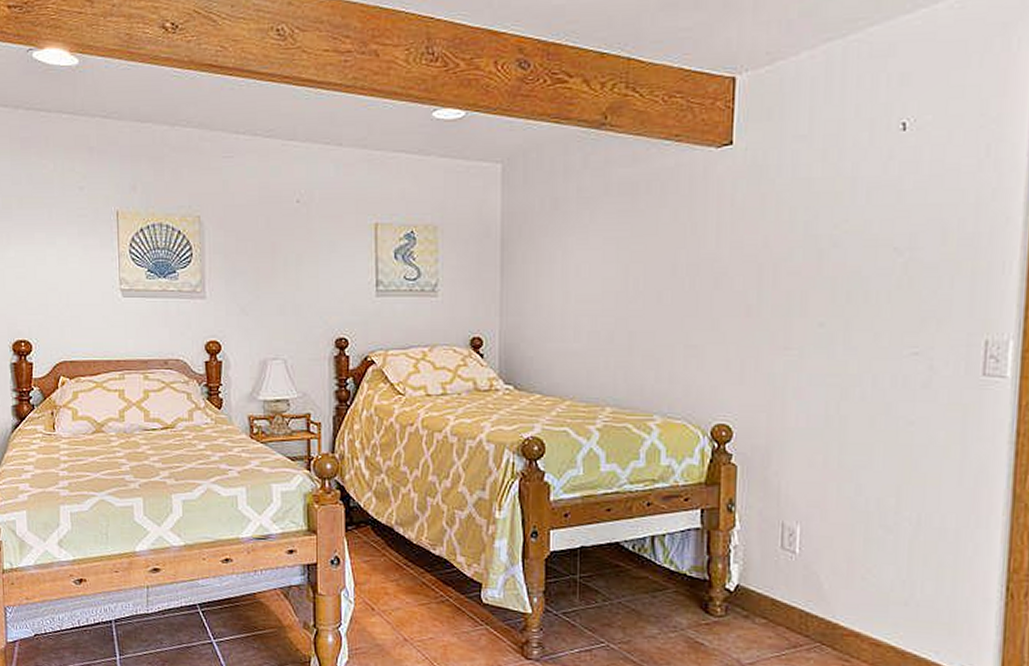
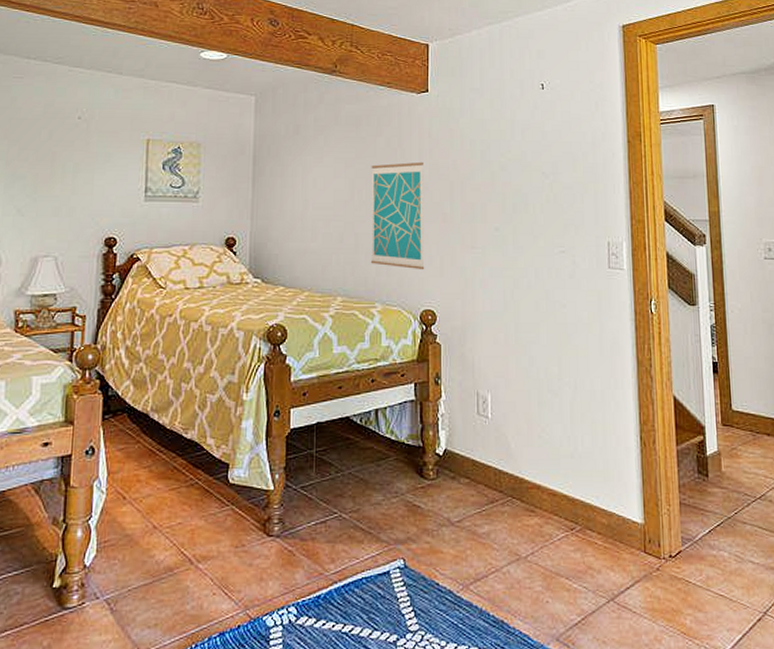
wall art: none [648,239,722,377] -> present [370,161,425,270]

